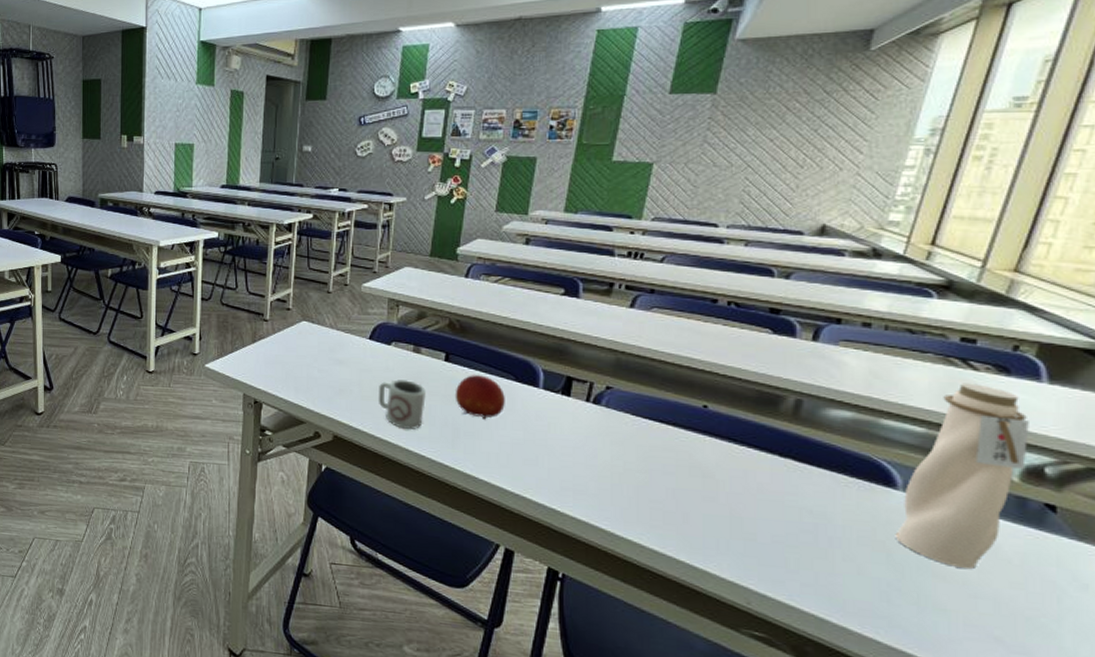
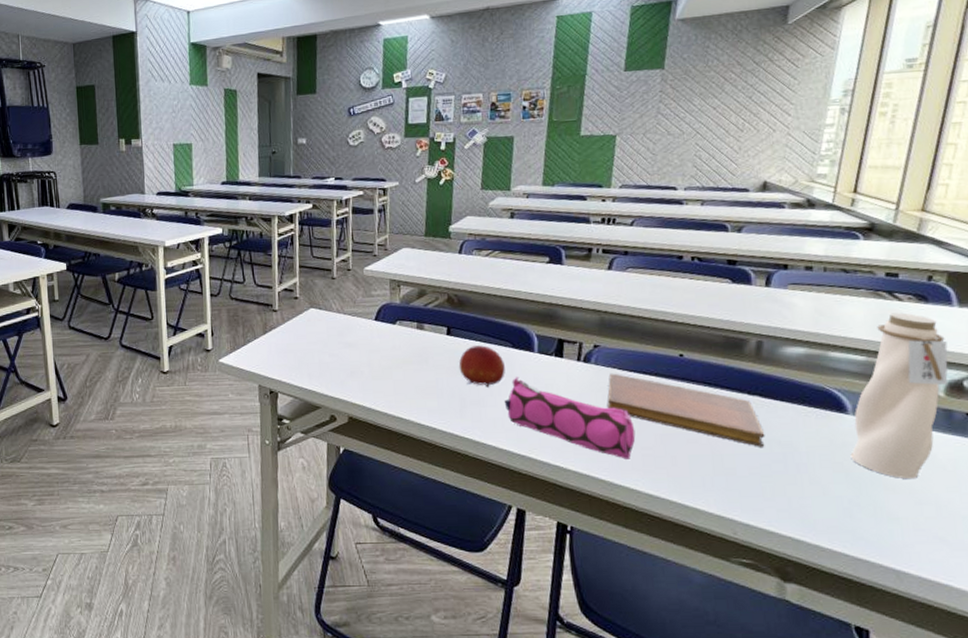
cup: present [378,379,426,431] -> none [387,356,432,405]
pencil case: none [502,412,644,511] -> present [505,377,636,460]
notebook: none [615,418,795,515] -> present [607,373,765,447]

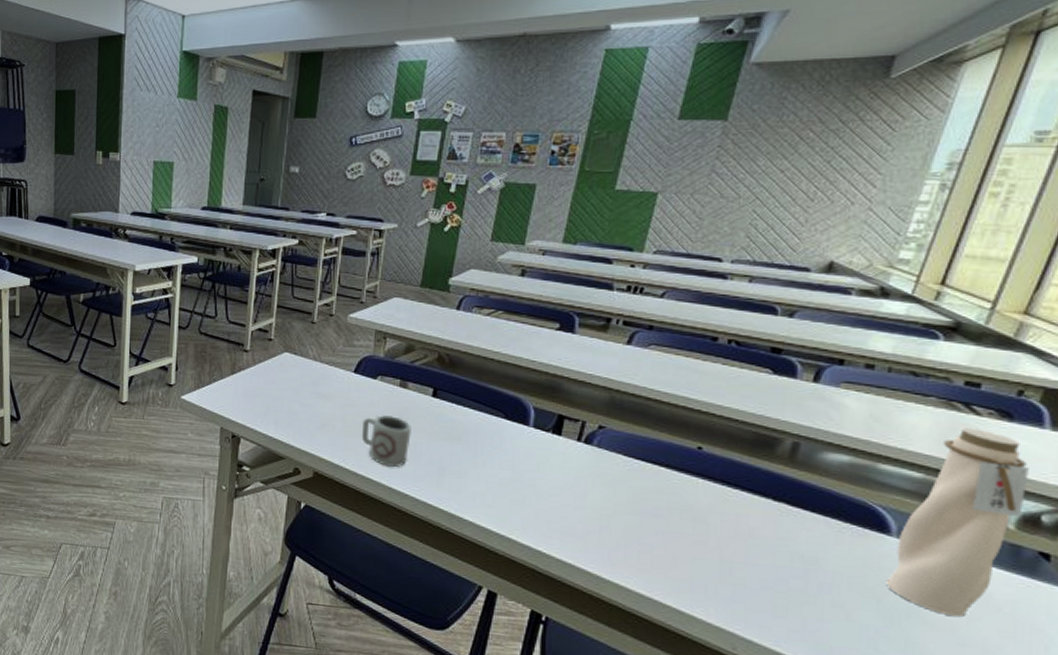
cup: none [387,356,432,405] -> present [361,415,411,468]
fruit: present [458,345,505,388] -> none [441,411,494,458]
pencil case: present [505,377,636,460] -> none [489,450,634,554]
notebook: present [607,373,765,447] -> none [605,458,787,560]

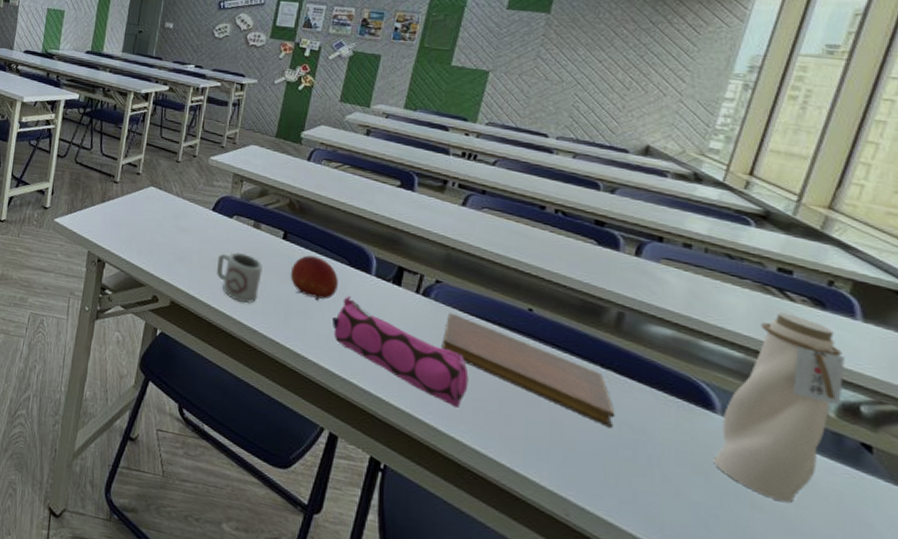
fruit: none [441,411,494,458] -> present [290,255,338,301]
pencil case: none [489,450,634,554] -> present [332,296,469,408]
notebook: none [605,458,787,560] -> present [441,312,615,428]

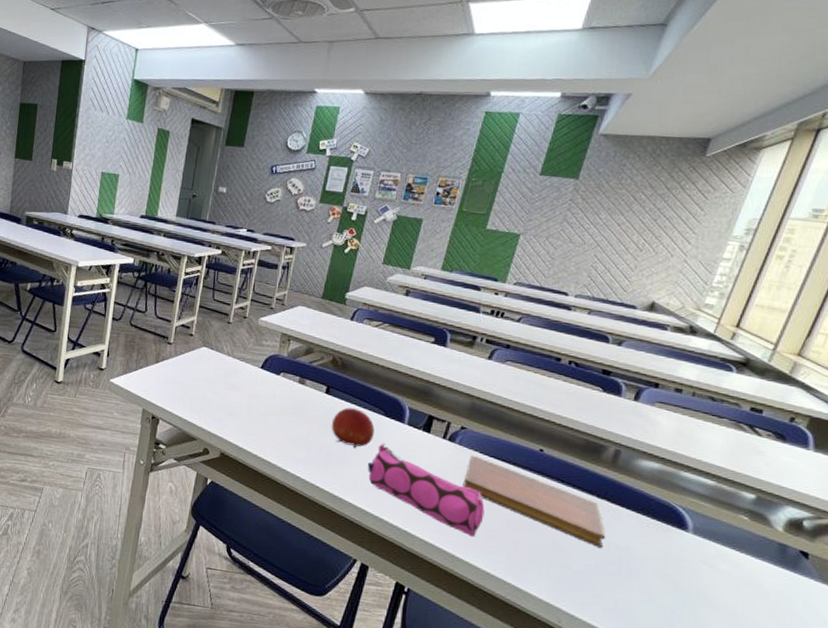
cup: present [216,252,263,304] -> none [263,406,306,454]
water bottle: present [713,312,845,503] -> none [682,446,796,602]

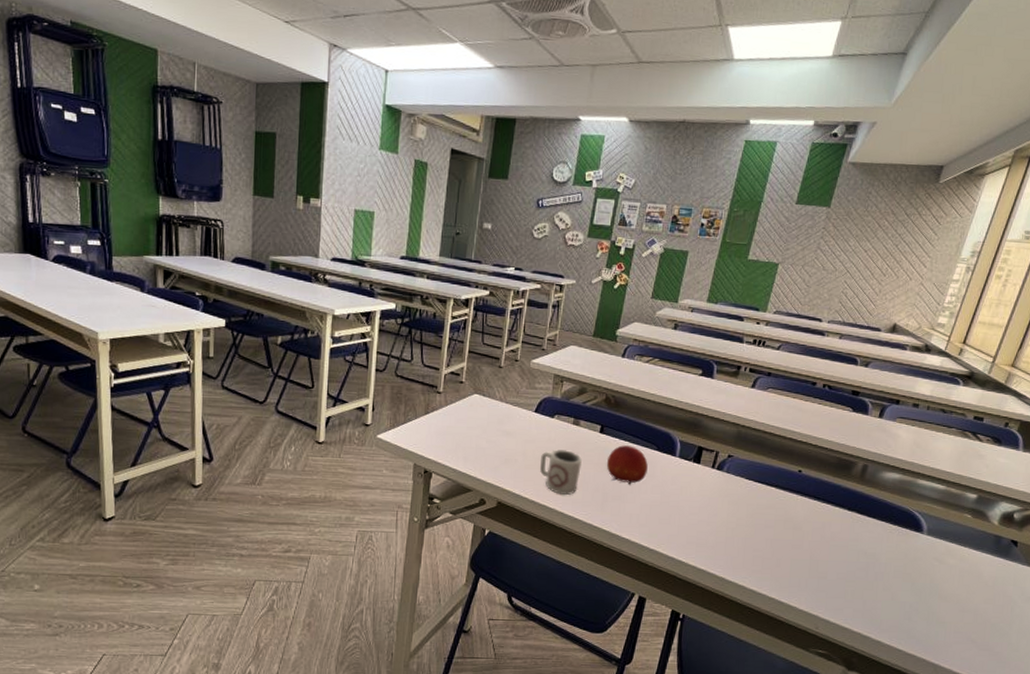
cup: none [263,406,306,454] -> present [539,449,582,496]
pencil case: present [368,443,485,537] -> none [643,478,751,559]
notebook: present [463,455,606,548] -> none [731,481,856,556]

